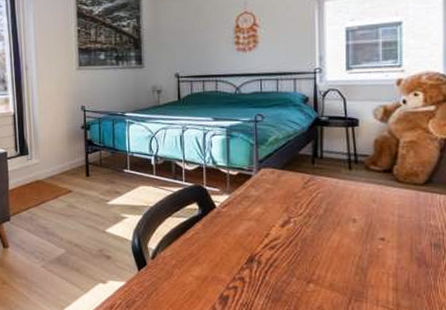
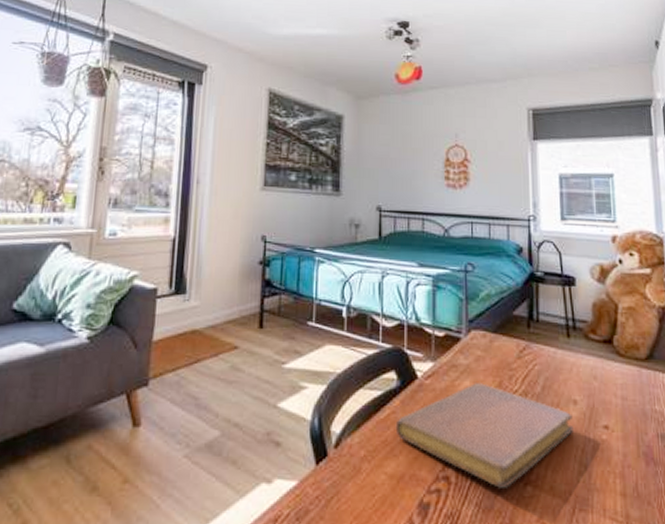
notebook: none [199,208,352,286] -> present [395,381,573,490]

